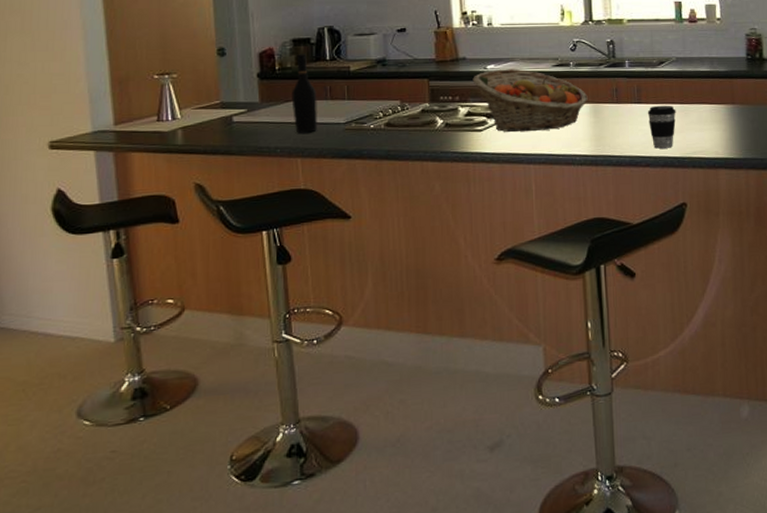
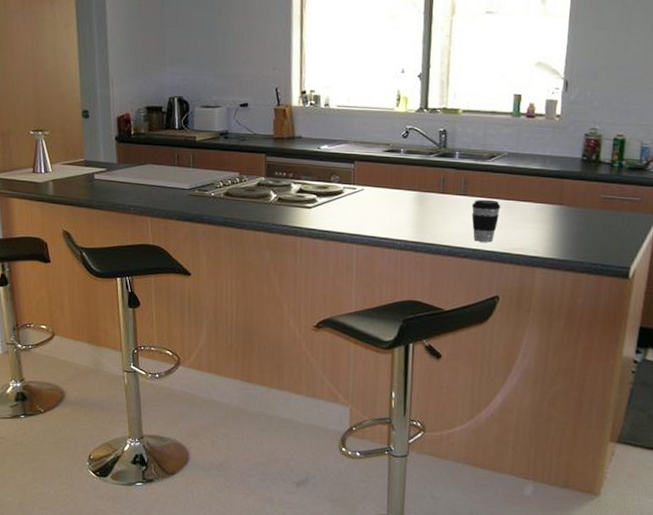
wine bottle: present [291,54,317,133] -> none [144,121,166,195]
fruit basket: present [472,69,588,133] -> none [306,150,415,214]

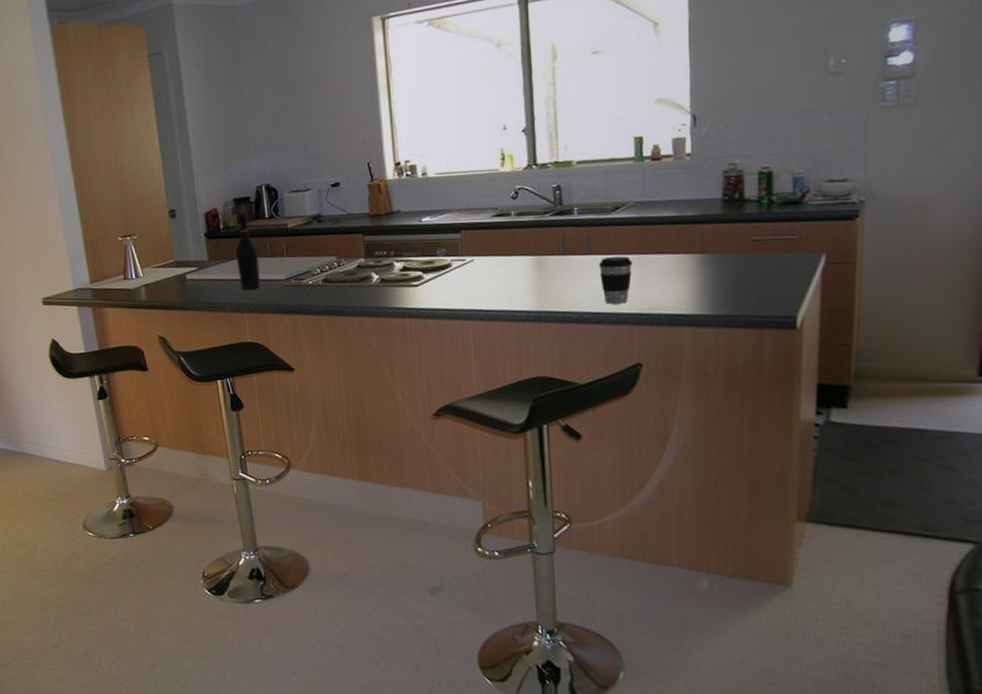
wine bottle: none [144,121,166,195] -> present [235,213,260,290]

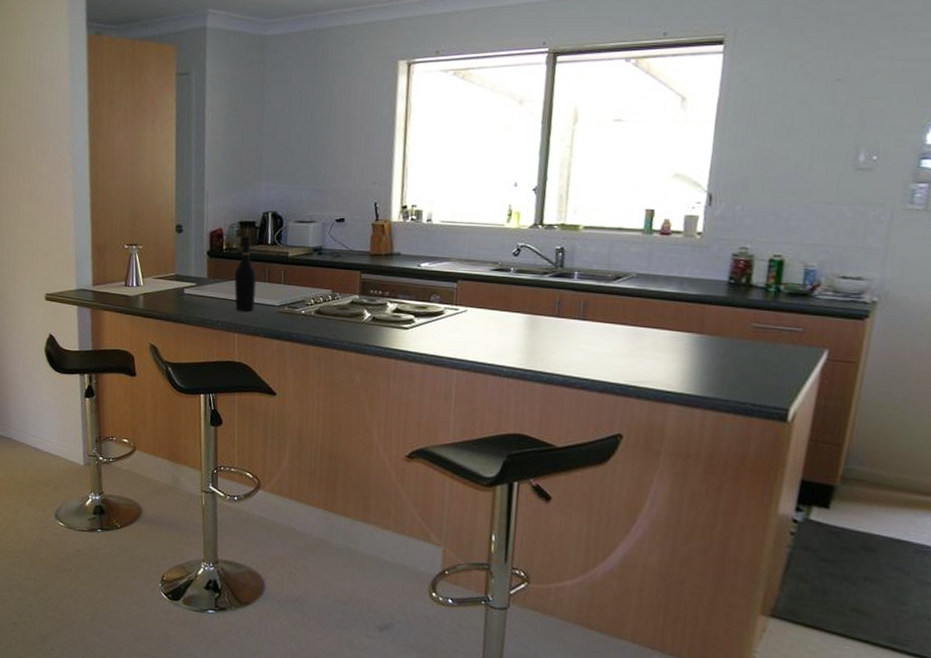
coffee cup: present [598,256,633,304] -> none [591,324,627,373]

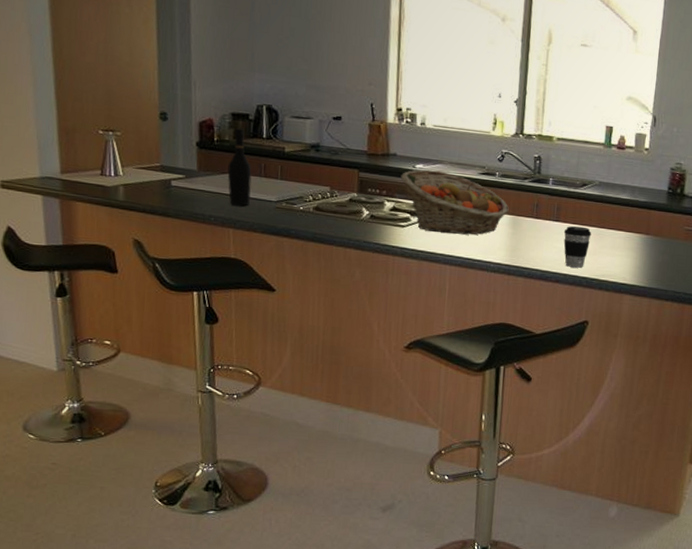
fruit basket: none [404,268,526,337] -> present [400,169,509,235]
coffee cup: none [591,324,627,373] -> present [563,225,592,268]

